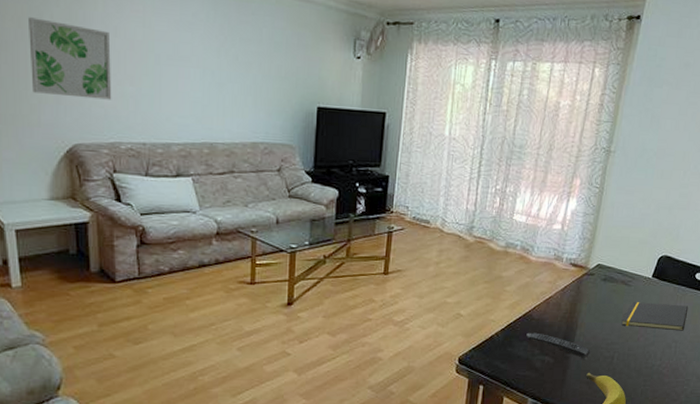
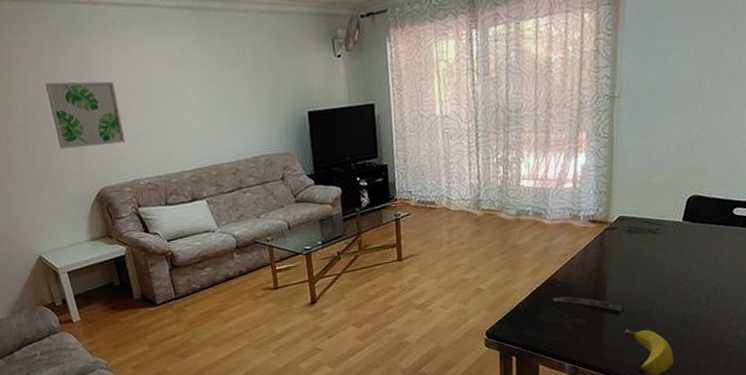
notepad: present [621,302,689,331] -> none [655,245,730,277]

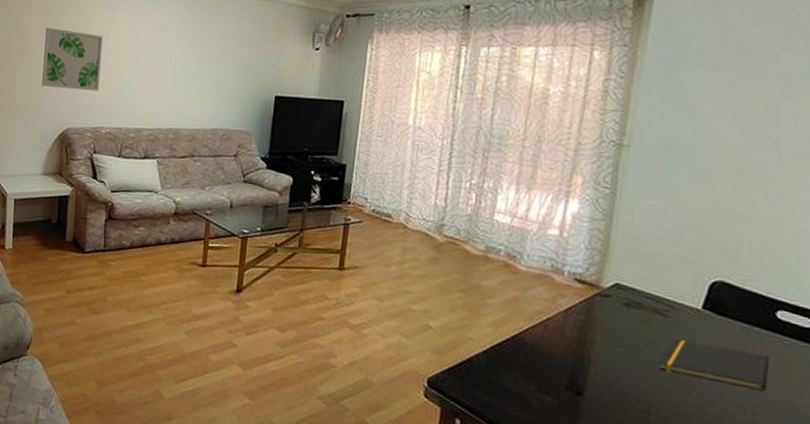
remote control: present [553,296,626,317] -> none [517,360,613,409]
notepad: none [655,245,730,277] -> present [658,339,770,392]

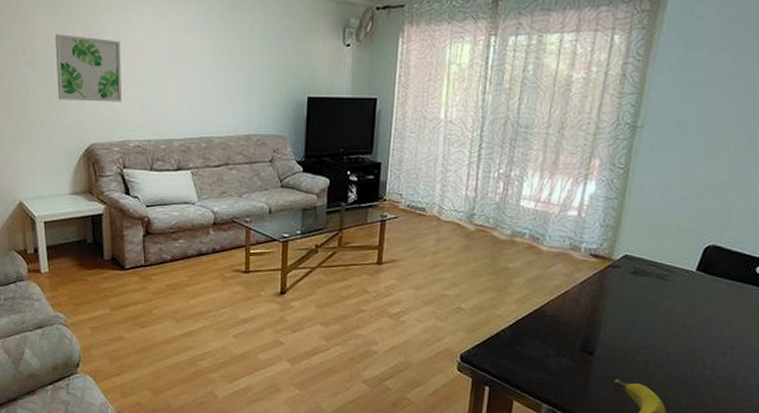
notepad: present [658,339,770,392] -> none [657,299,748,336]

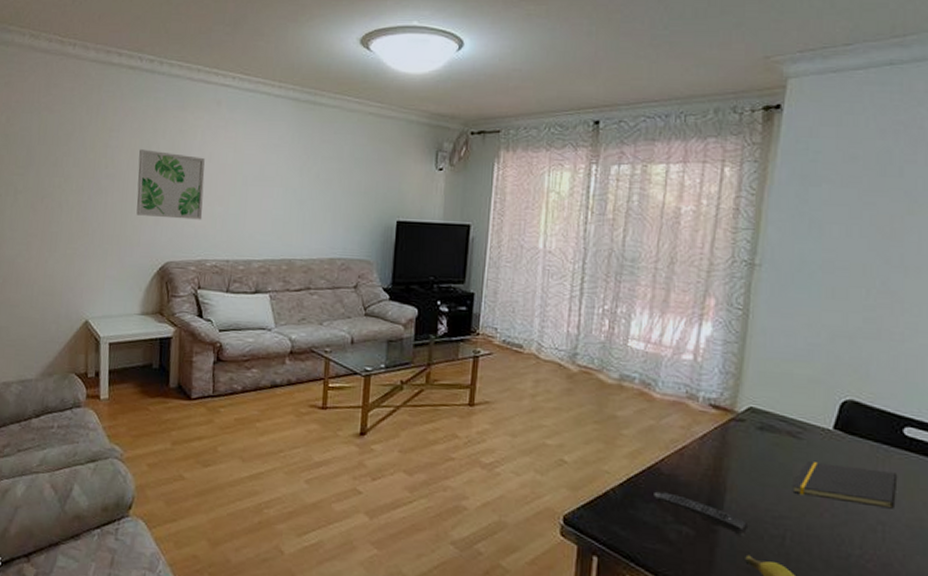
remote control: none [538,330,619,363] -> present [654,491,749,536]
notepad: none [657,299,748,336] -> present [792,461,898,509]

